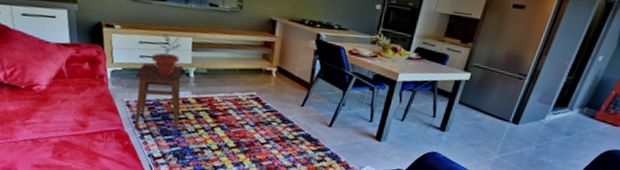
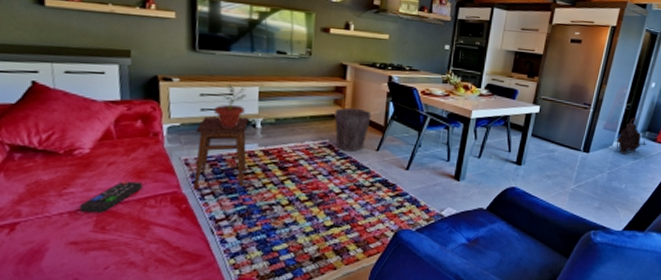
remote control: none [40,116,92,143] -> present [79,180,143,213]
waste bin: none [262,62,298,106] -> present [334,107,371,152]
backpack: none [549,91,583,129] -> present [616,117,646,154]

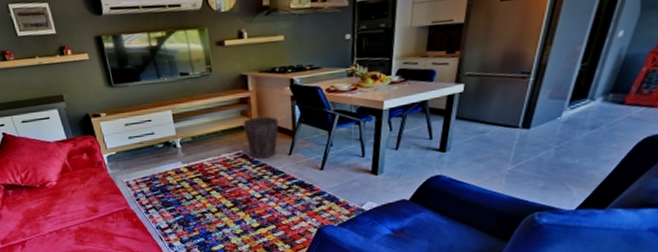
remote control: present [79,180,143,213] -> none [61,203,101,231]
stool: present [192,116,249,190] -> none [128,140,178,206]
potted plant: present [213,83,247,128] -> none [138,111,164,151]
backpack: present [616,117,646,154] -> none [566,78,609,125]

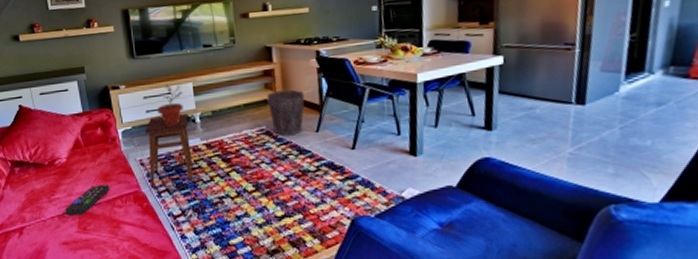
remote control: none [61,203,101,231] -> present [65,184,110,216]
stool: none [128,140,178,206] -> present [144,114,194,188]
potted plant: none [138,111,164,151] -> present [156,83,184,126]

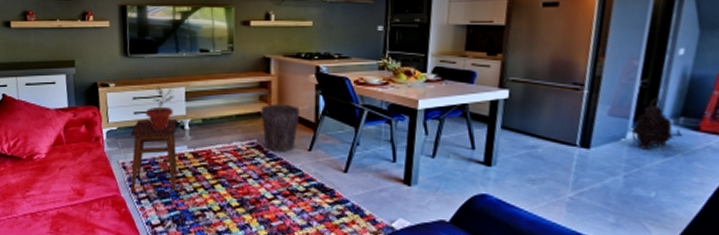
remote control: present [65,184,110,216] -> none [39,184,88,215]
backpack: none [623,50,674,101] -> present [630,98,682,149]

